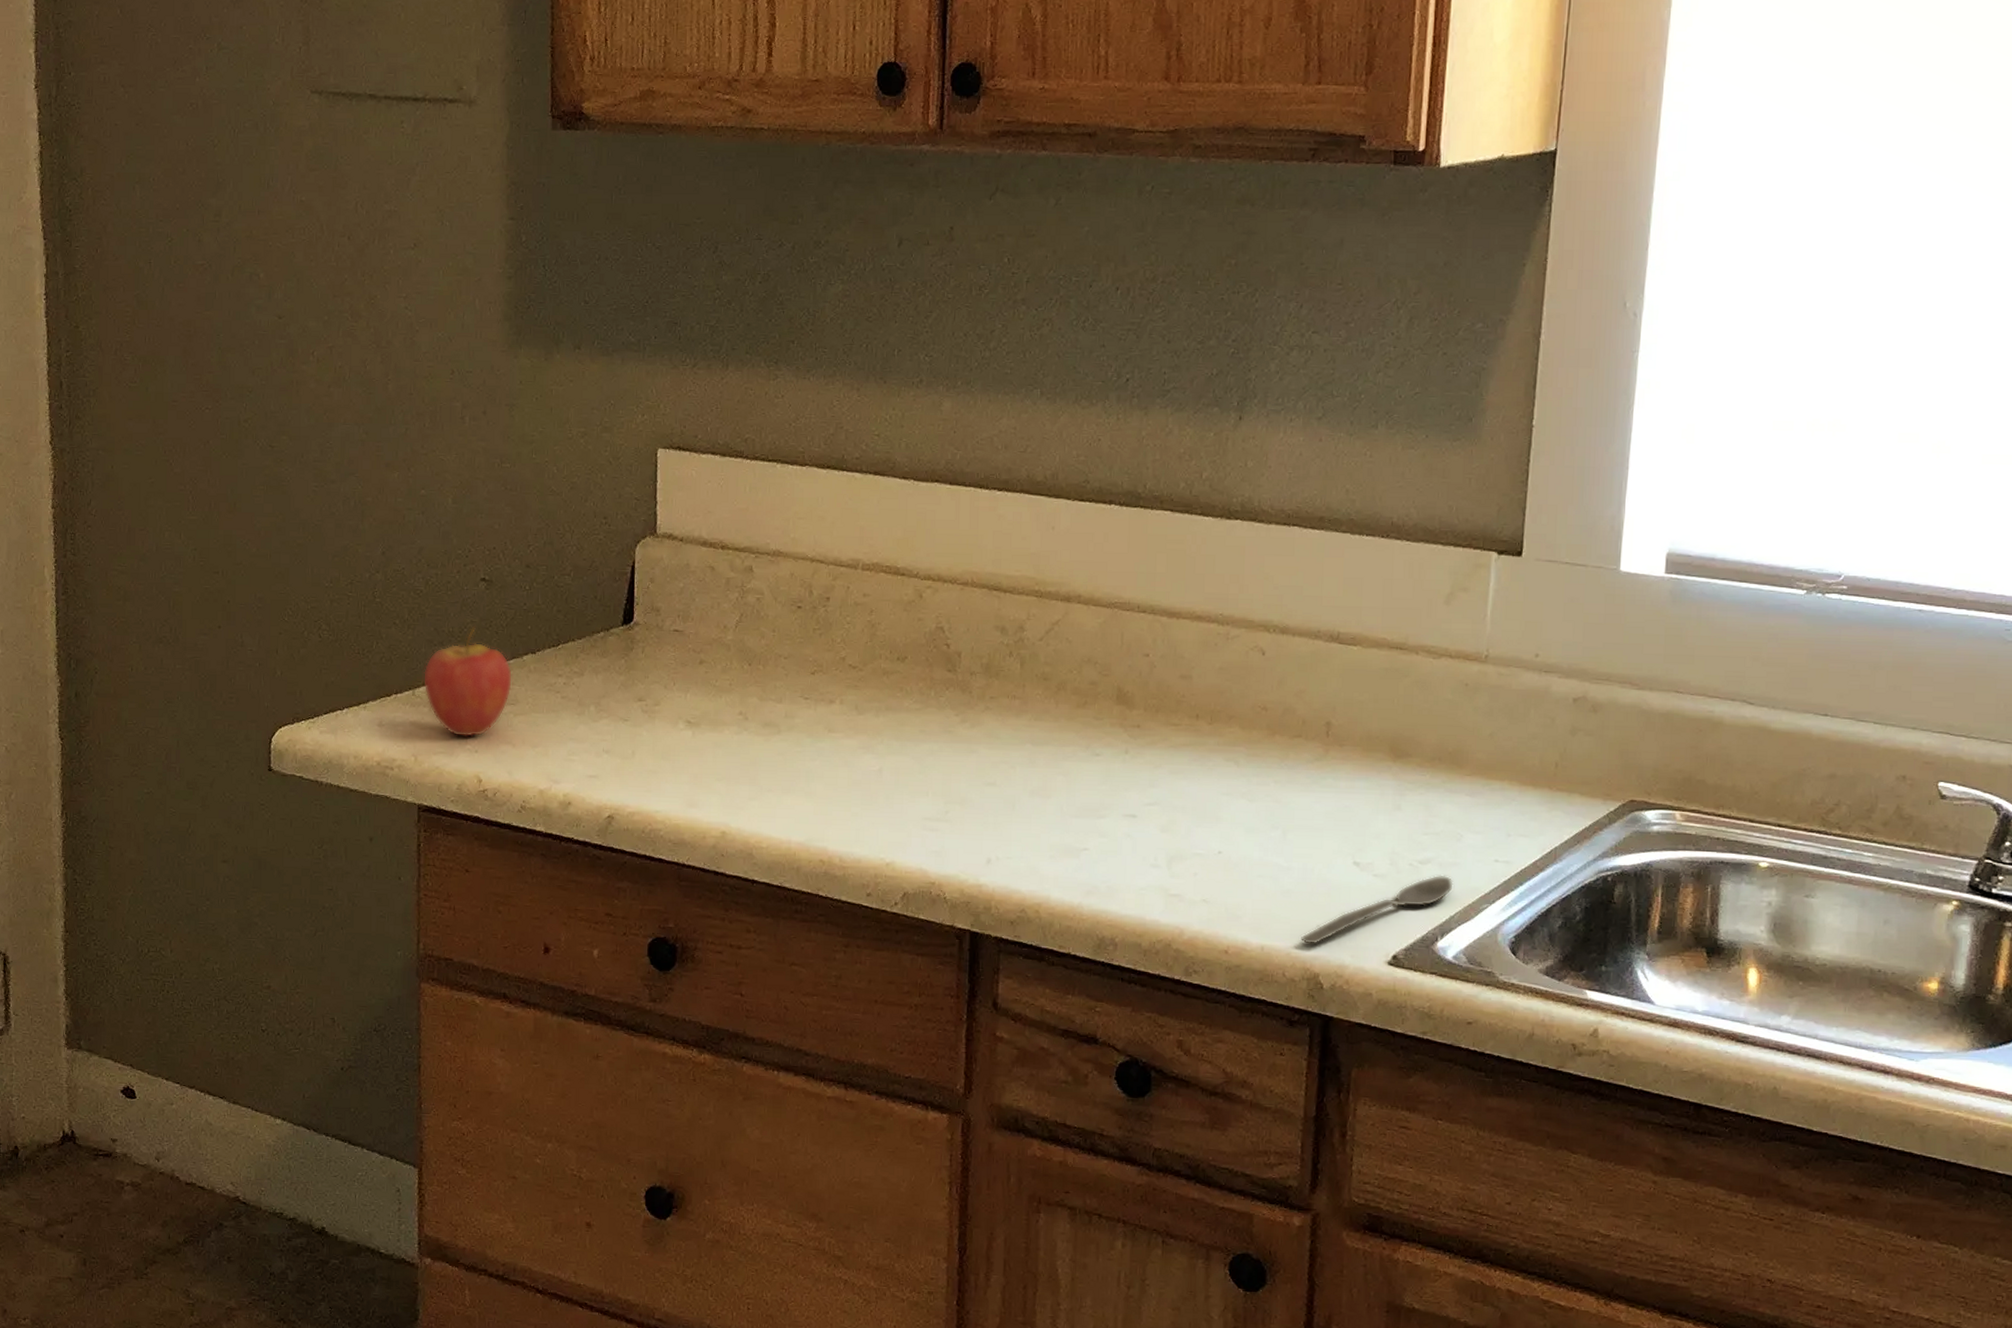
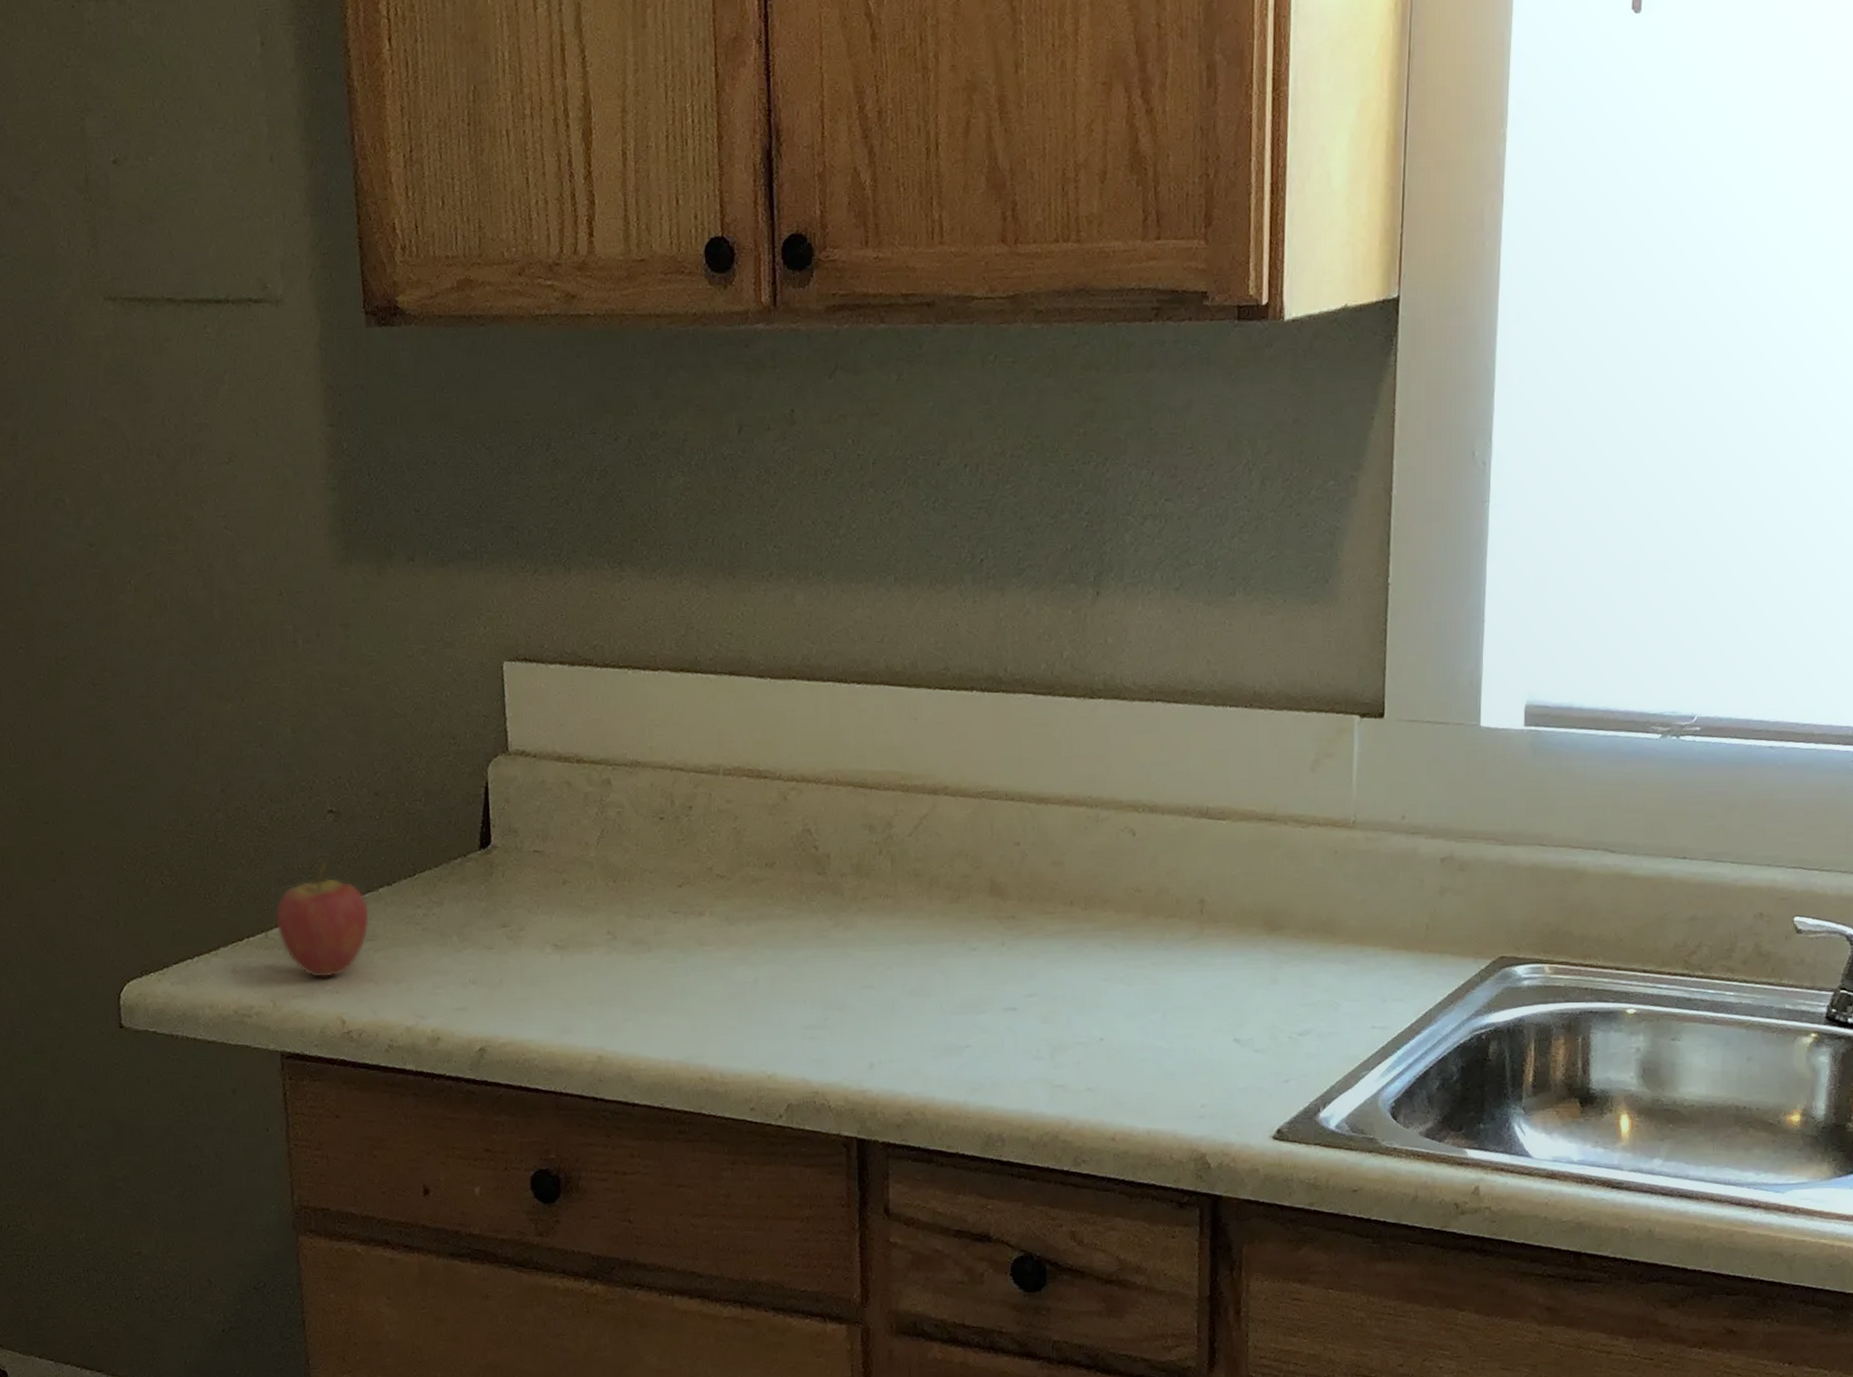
spoon: present [1301,874,1453,945] -> none [1186,1045,1333,1126]

